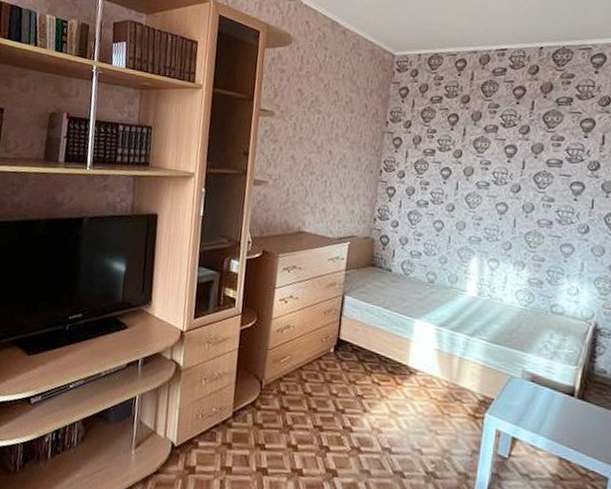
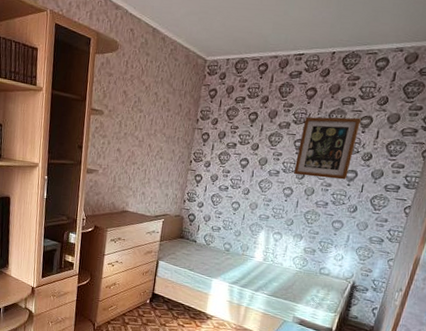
wall art: none [507,119,581,194] -> present [294,116,361,180]

